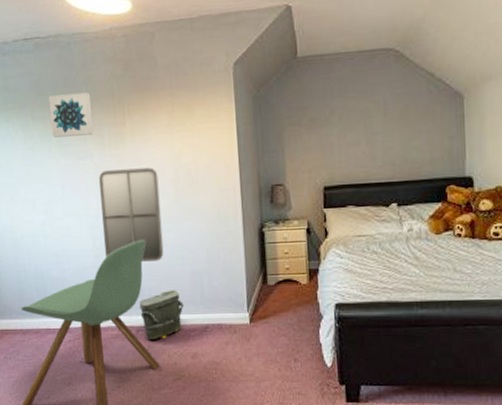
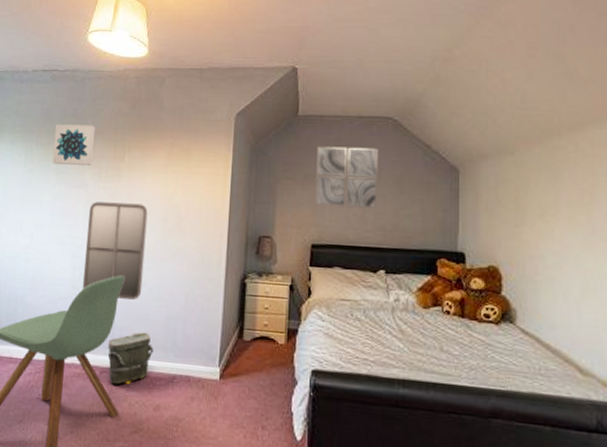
wall art: none [320,82,385,148] -> present [315,146,379,209]

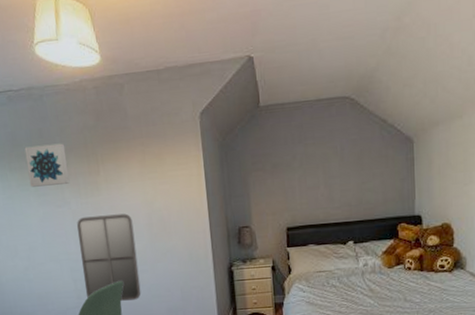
wall art: present [315,146,379,209] -> none [282,129,342,192]

